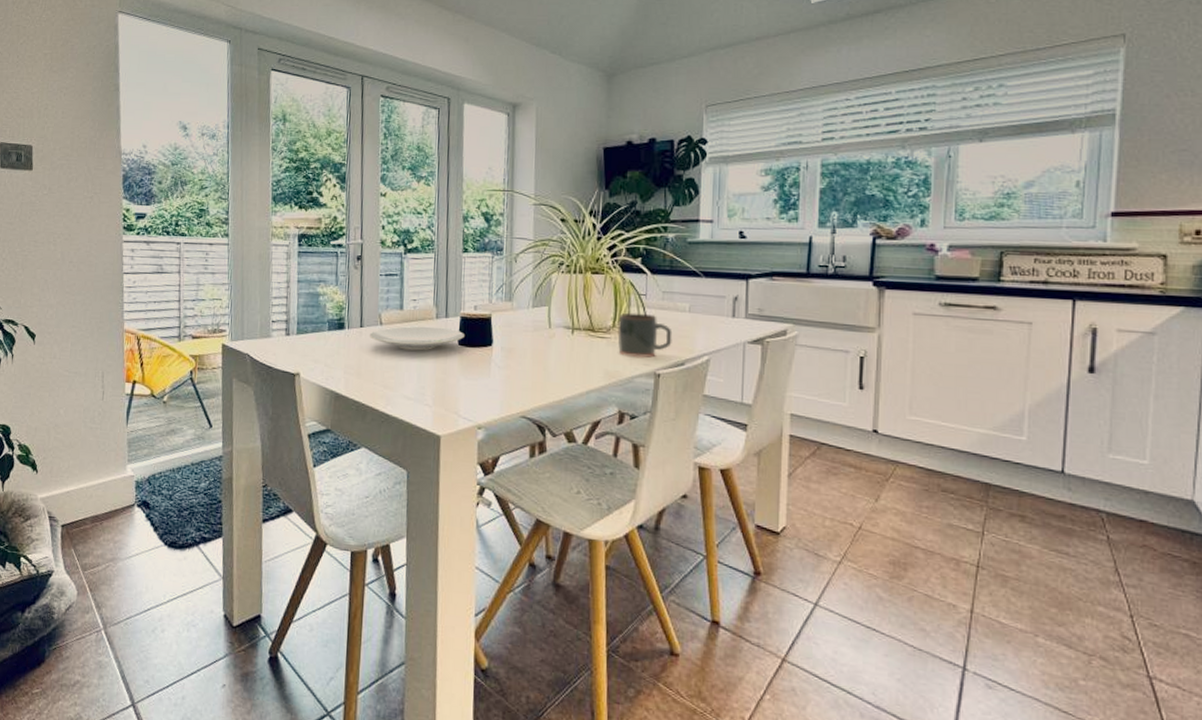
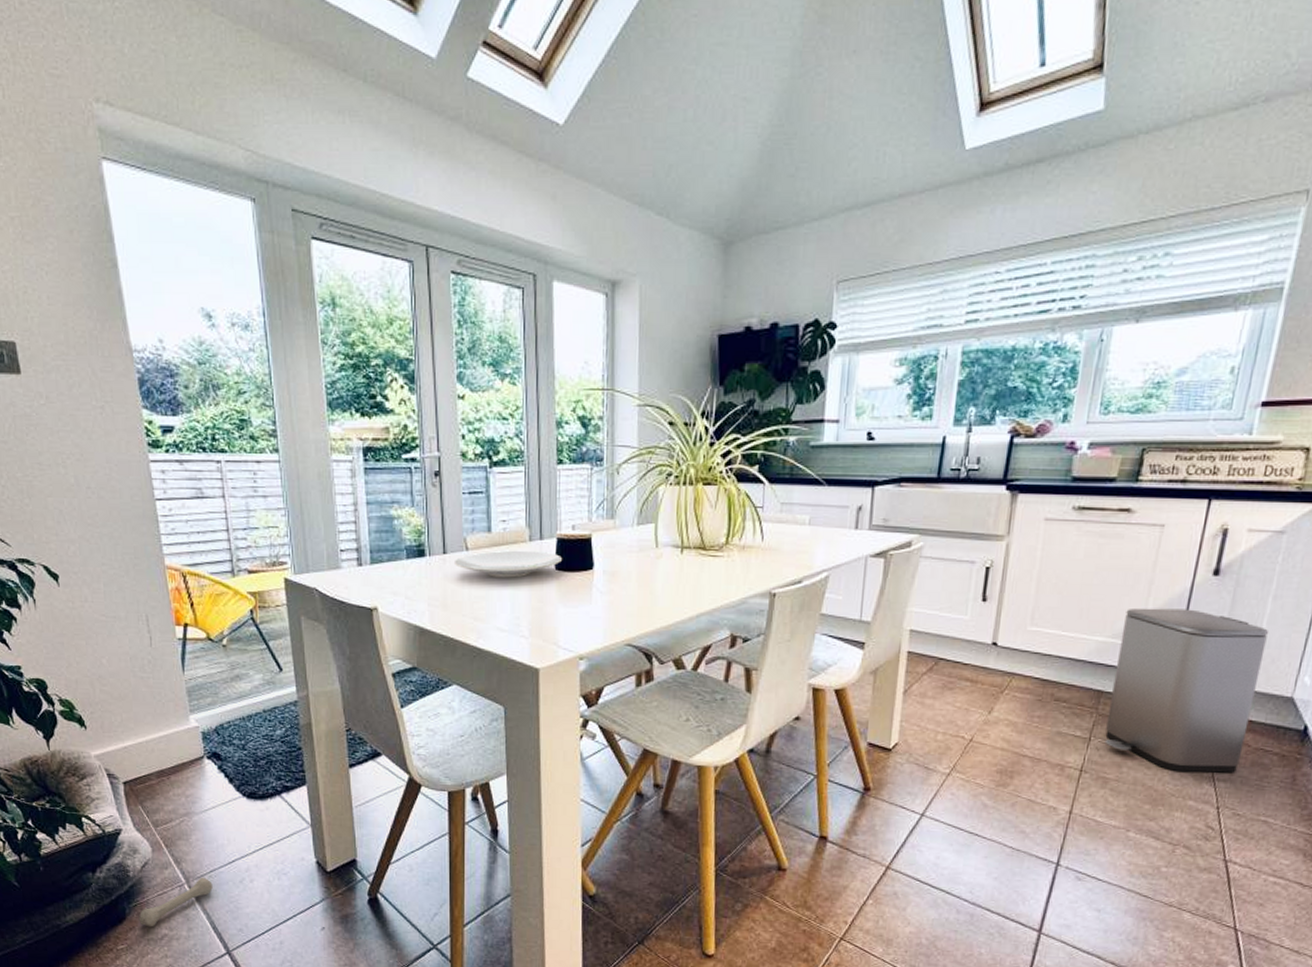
dog toy: none [55,623,127,673] -> present [138,877,213,928]
mug: present [617,312,673,357] -> none [730,527,790,576]
pedal bin: none [999,401,1156,579] -> present [1104,607,1269,773]

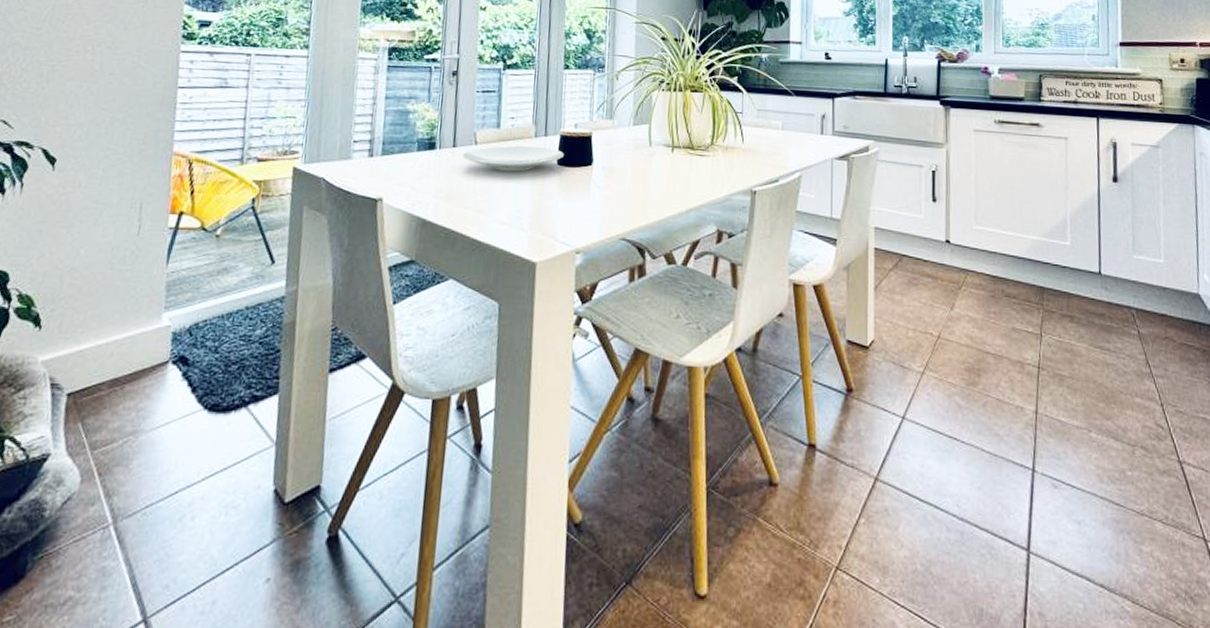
dog toy: present [138,877,213,928] -> none [40,514,145,588]
pedal bin: present [1104,607,1269,773] -> none [1051,209,1171,369]

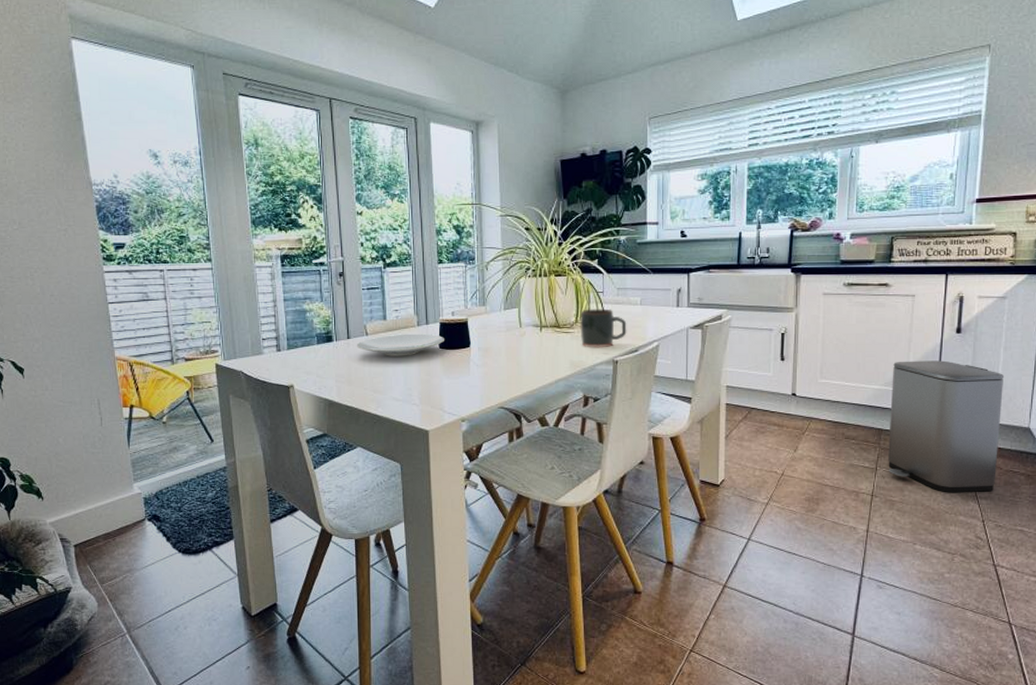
mug: none [715,130,767,175] -> present [580,308,627,347]
pedal bin: none [1051,209,1171,369] -> present [888,360,1005,493]

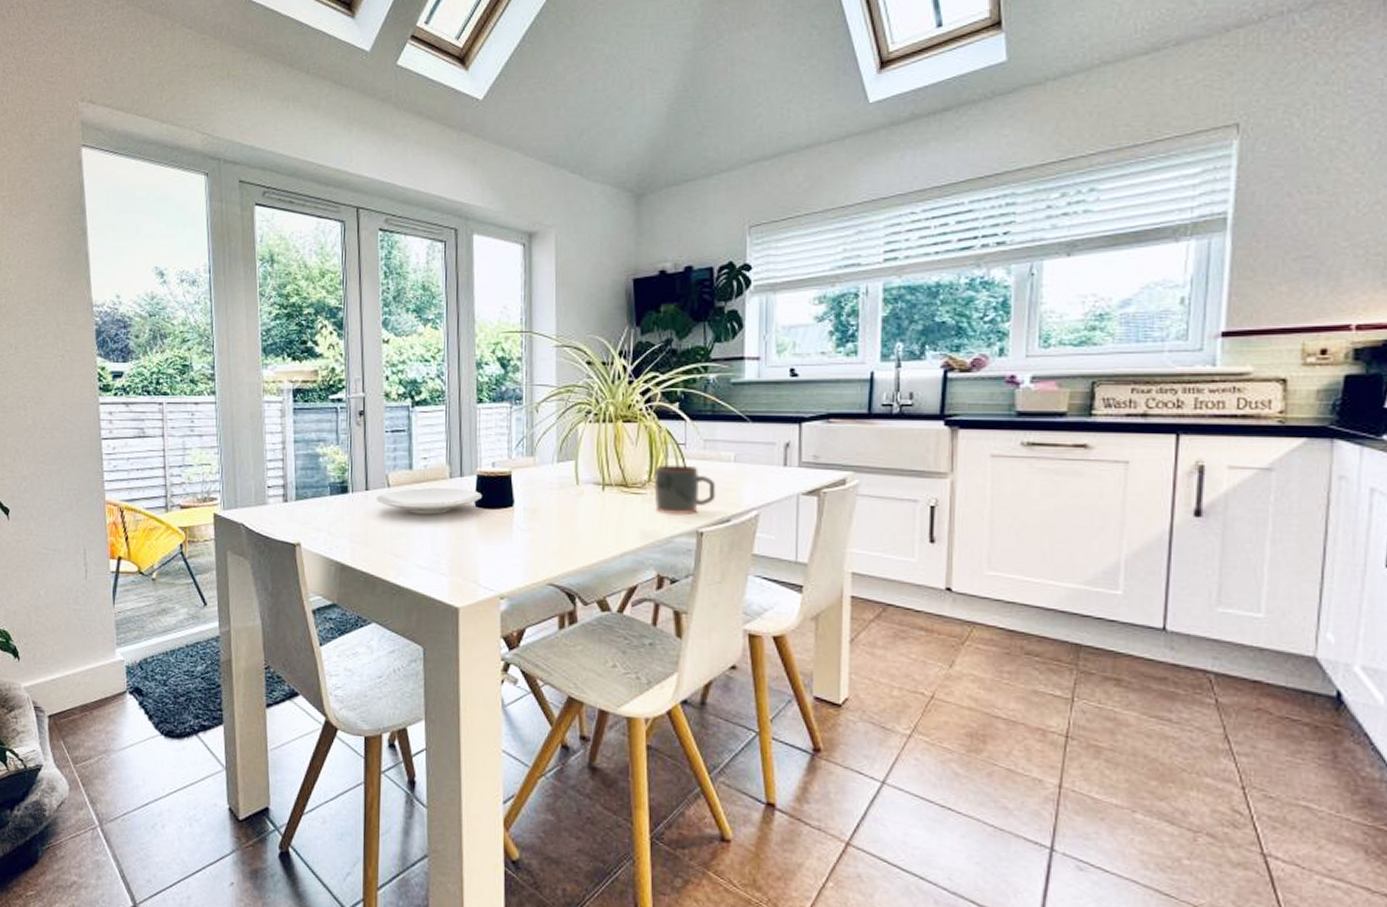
pedal bin: present [888,360,1005,493] -> none [1091,551,1273,746]

